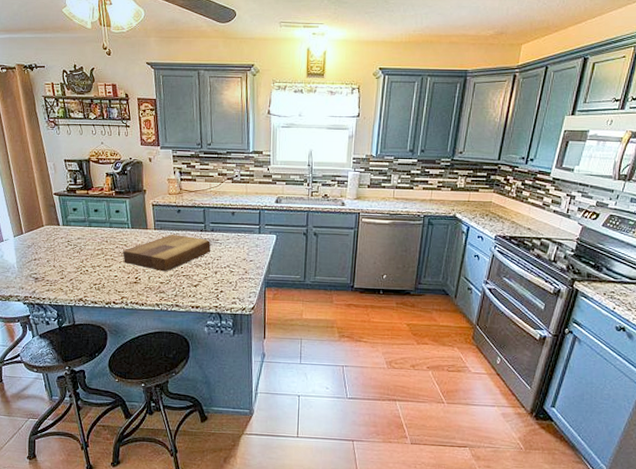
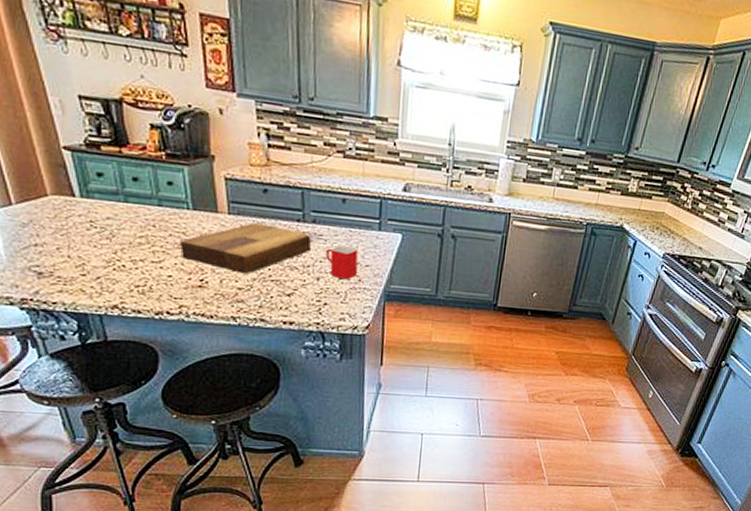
mug: none [221,246,245,273] -> present [326,244,358,280]

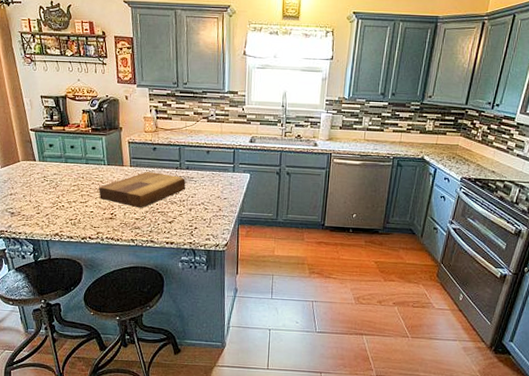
mug: present [326,244,358,280] -> none [196,184,219,210]

